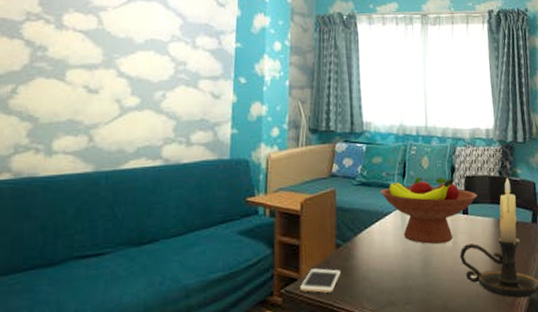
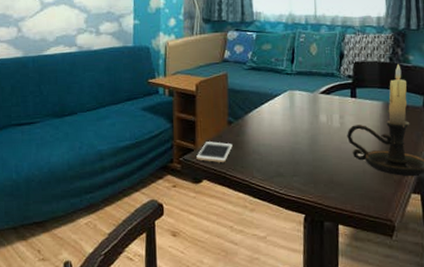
fruit bowl: present [380,177,477,244] -> none [269,63,366,124]

